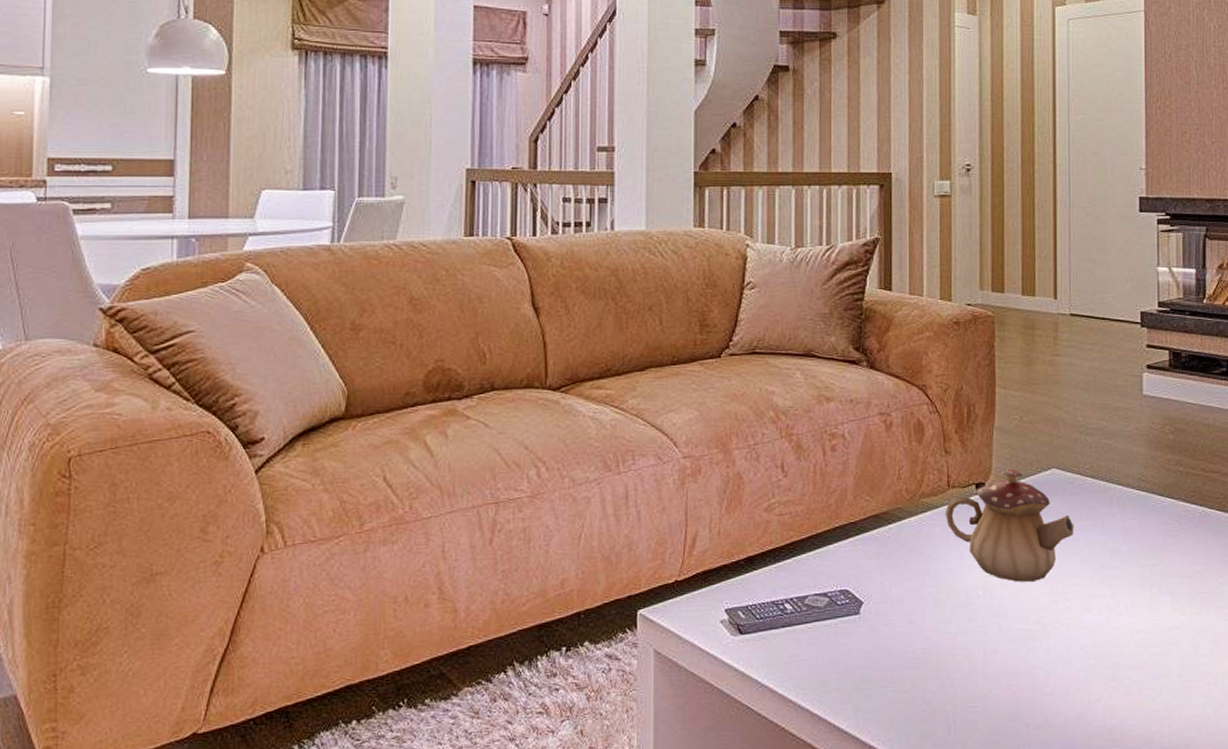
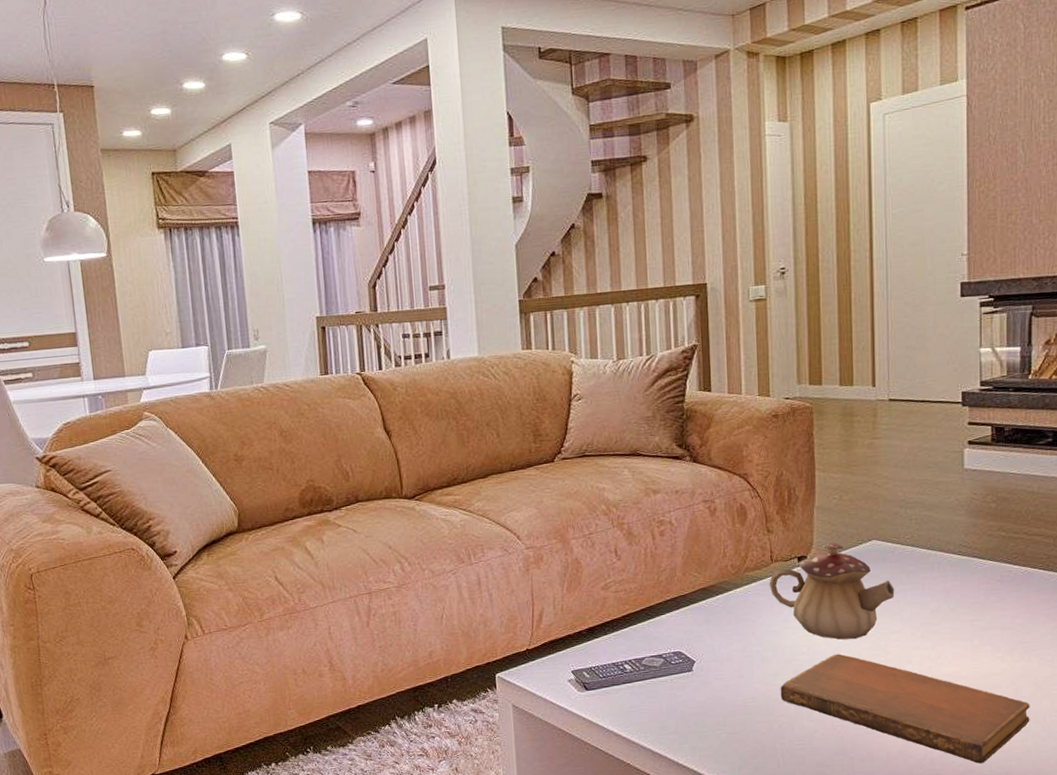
notebook: none [953,598,1209,734] -> present [780,653,1030,764]

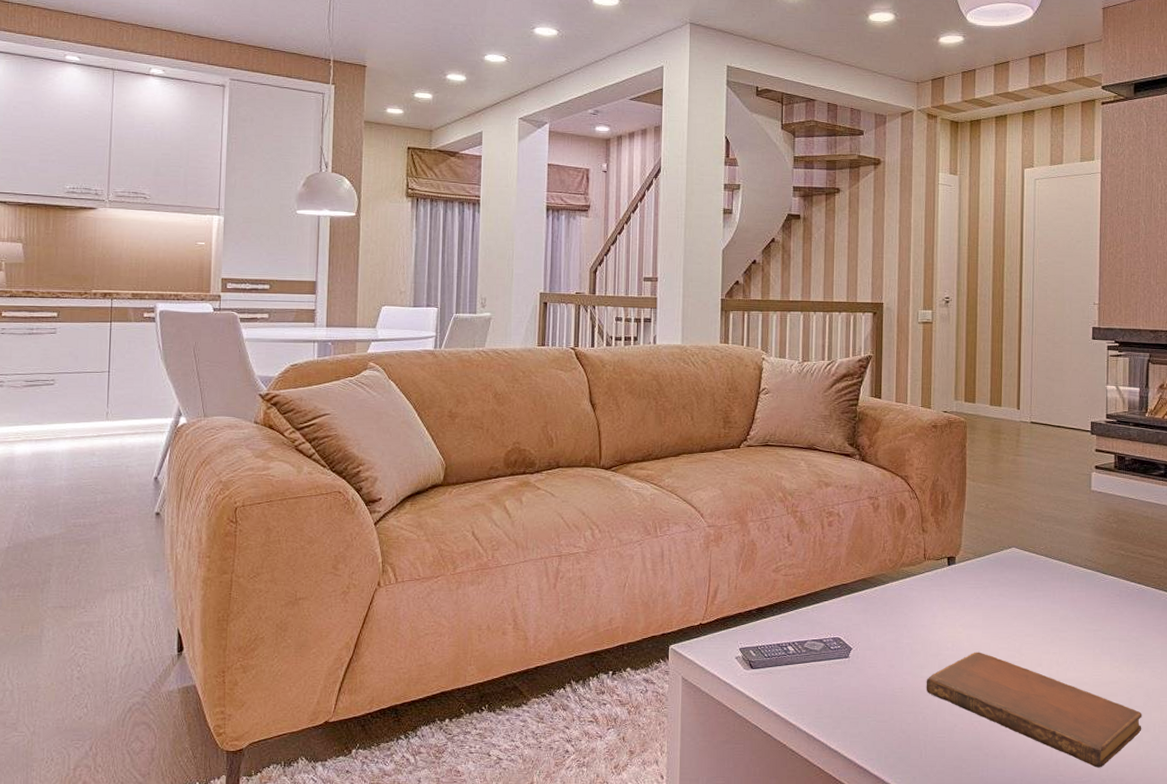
teapot: present [769,542,895,640] -> none [921,546,1030,638]

